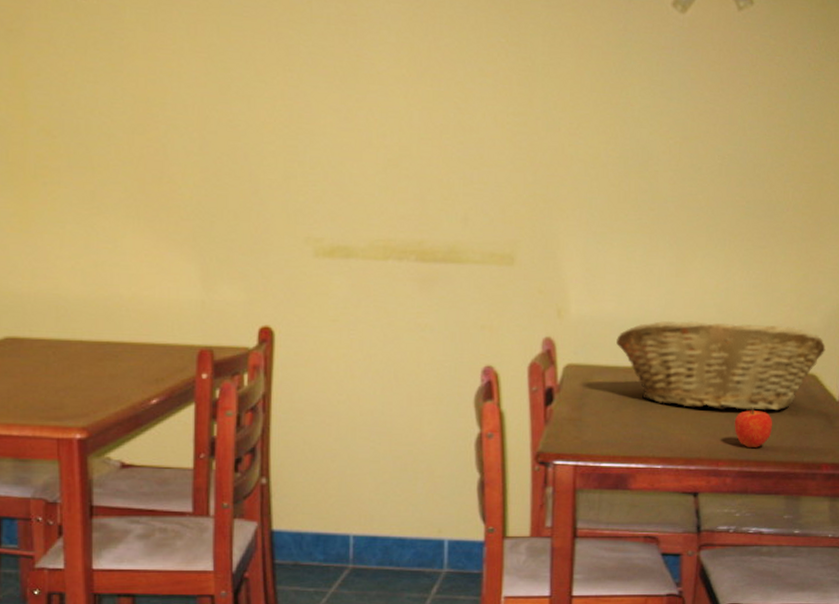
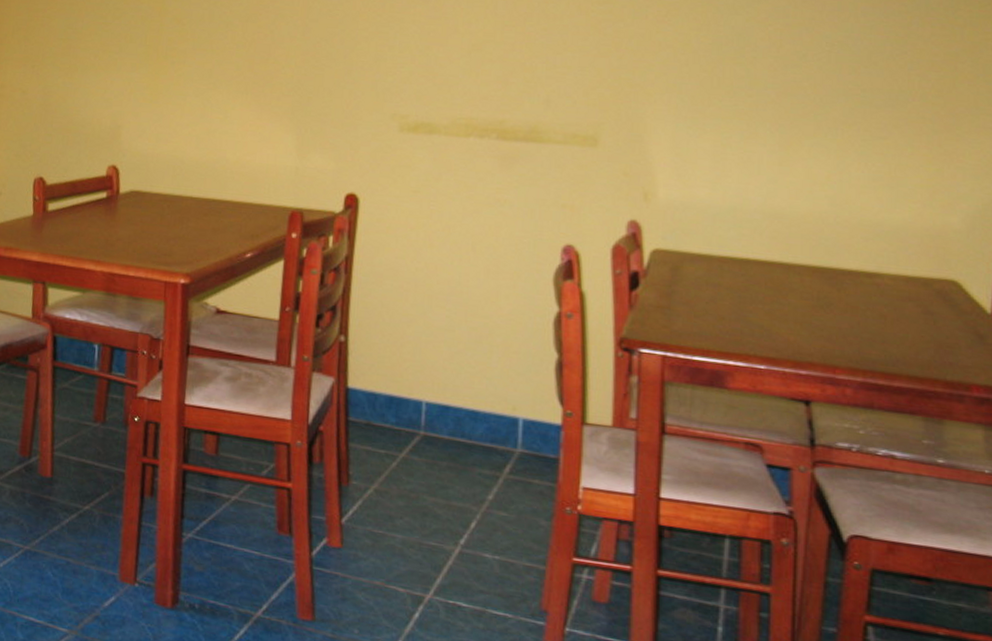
fruit basket: present [616,320,826,411] -> none [710,210,970,319]
fruit: present [734,407,773,447] -> none [854,311,904,358]

